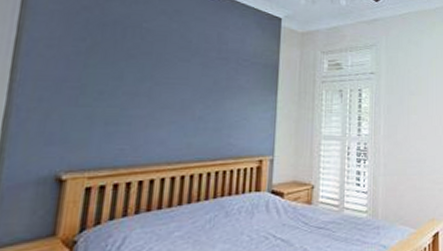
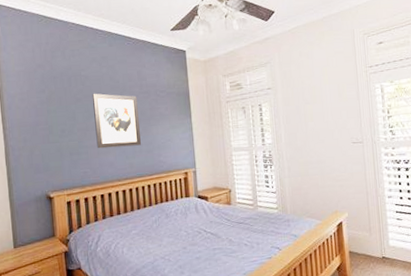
wall art: none [146,51,212,122] -> present [92,93,141,149]

